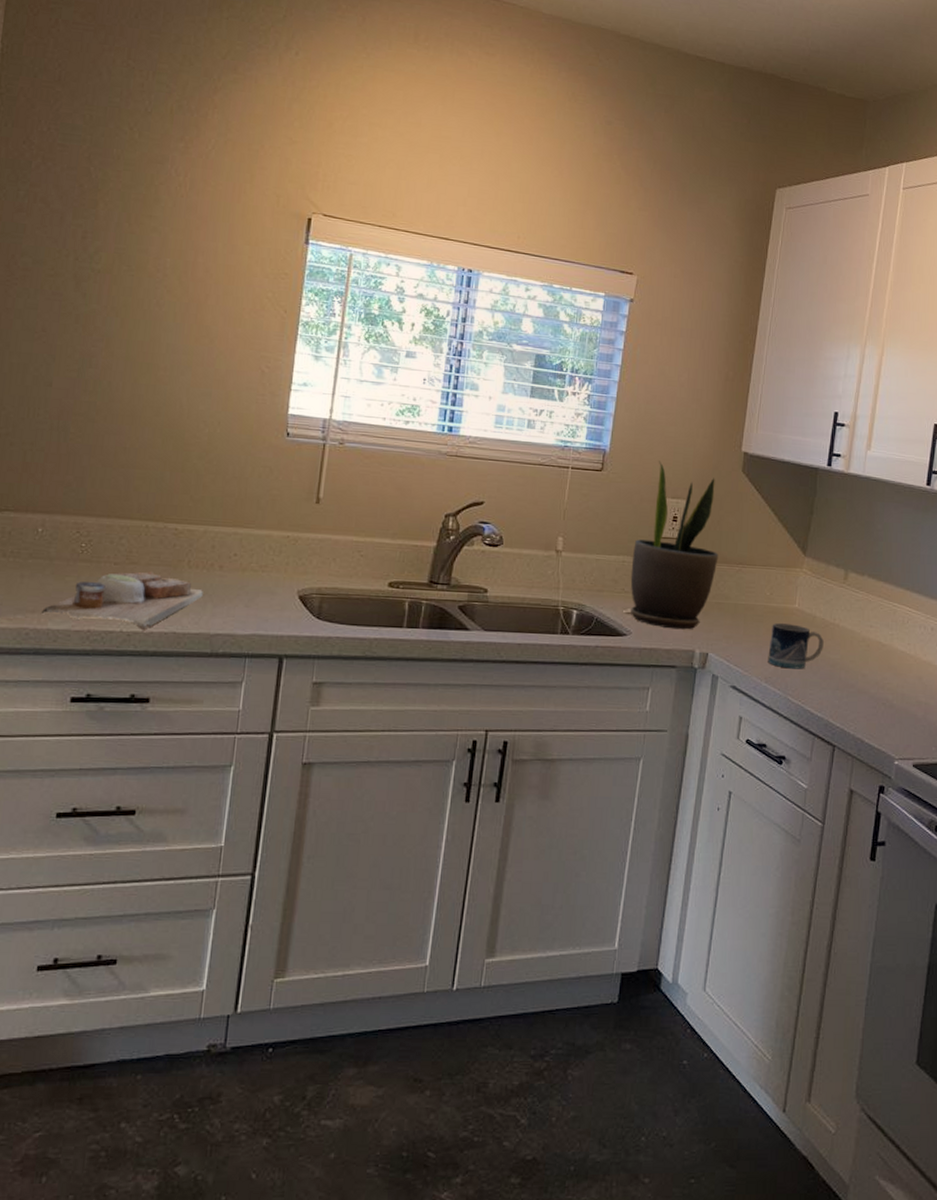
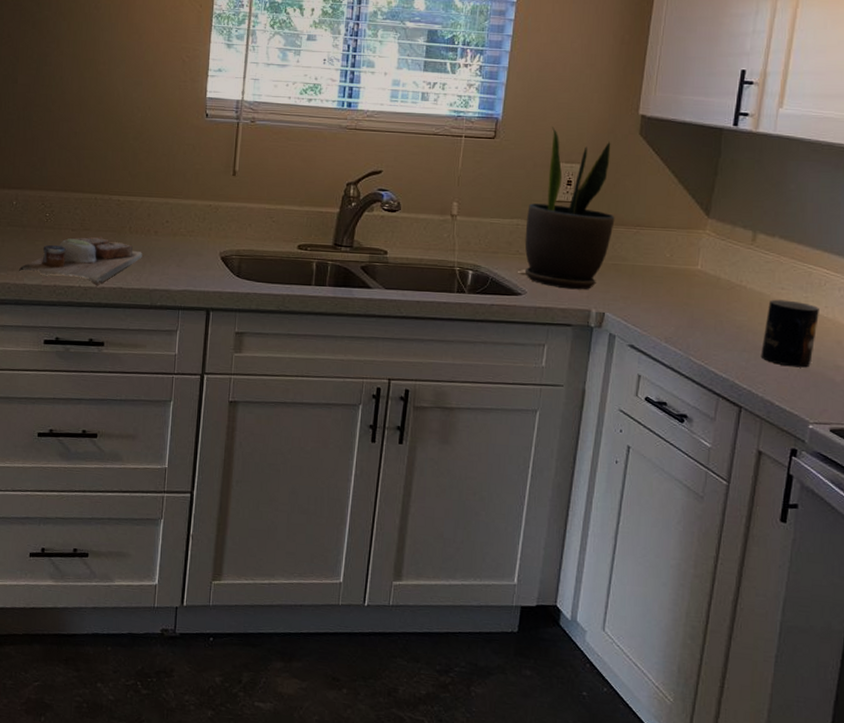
mug: present [768,623,824,669] -> none [668,284,729,330]
mug: none [852,637,903,704] -> present [760,299,819,368]

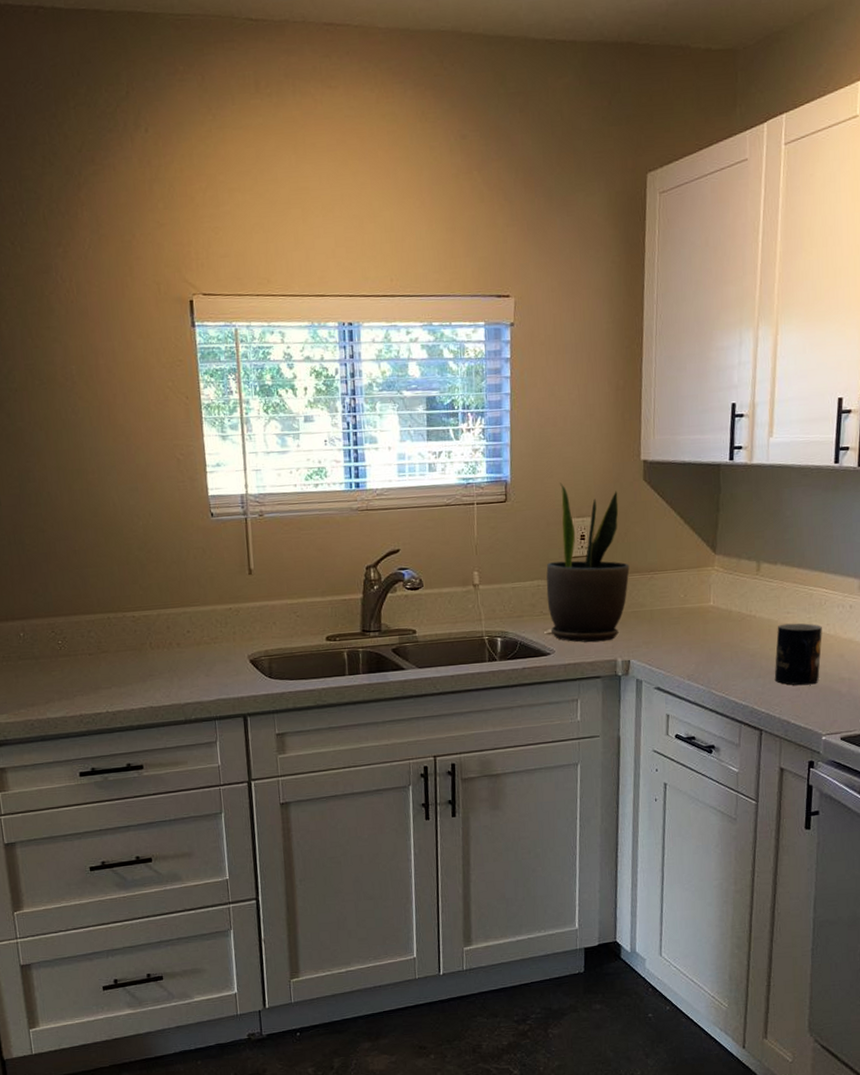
cutting board: present [19,237,142,286] -> none [39,657,168,709]

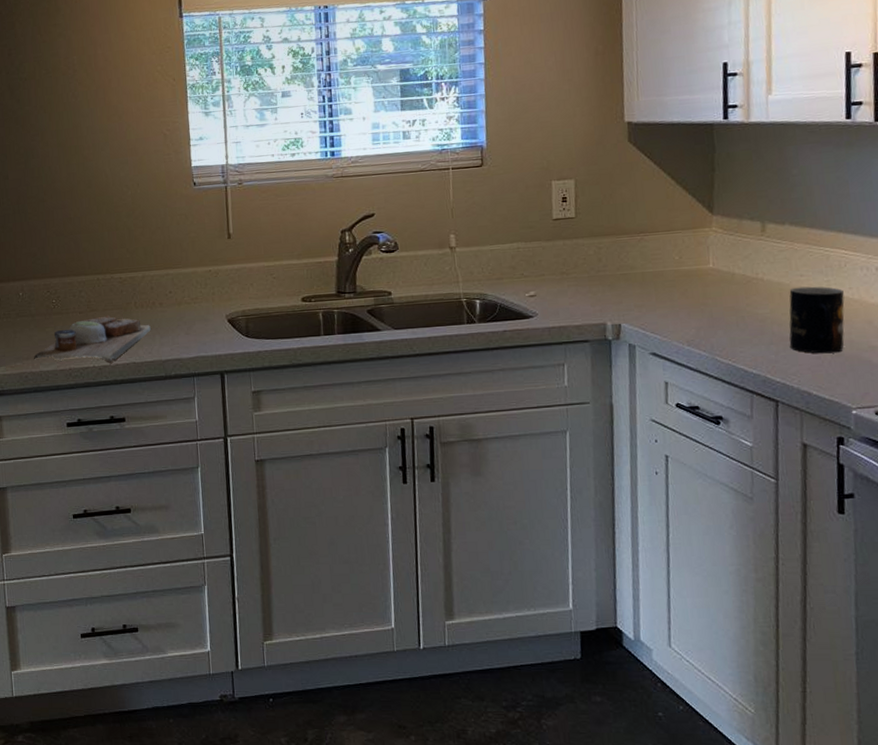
cutting board: none [39,657,168,709] -> present [34,315,151,364]
potted plant: present [546,483,630,643] -> none [526,146,617,306]

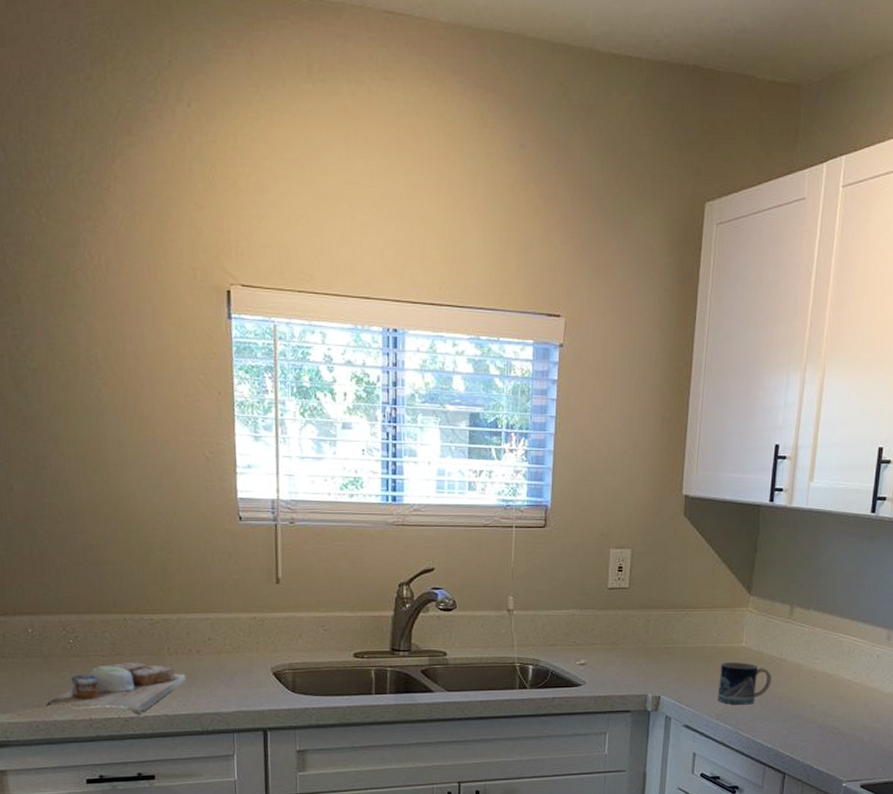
mug: none [686,284,749,330] -> present [718,662,771,705]
mug: present [789,286,845,354] -> none [800,669,849,732]

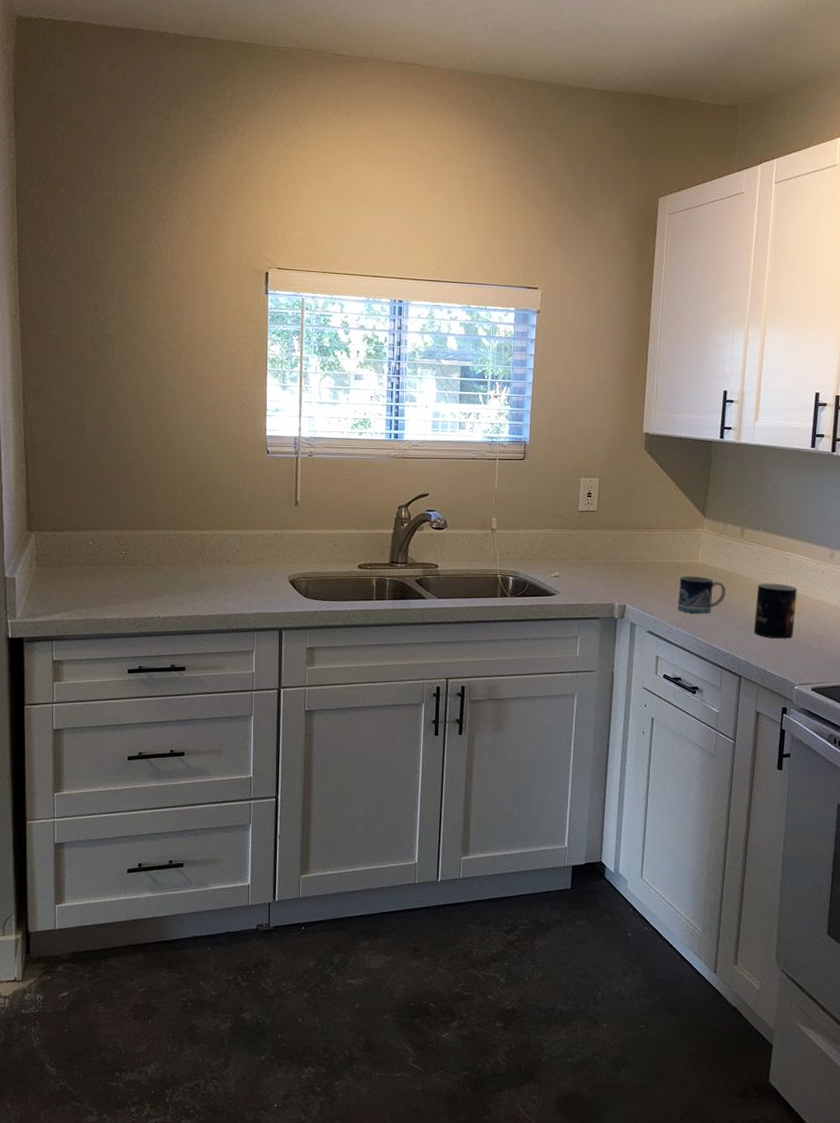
cutting board: present [46,661,186,716] -> none [99,569,216,616]
mug: none [800,669,849,732] -> present [753,583,797,639]

